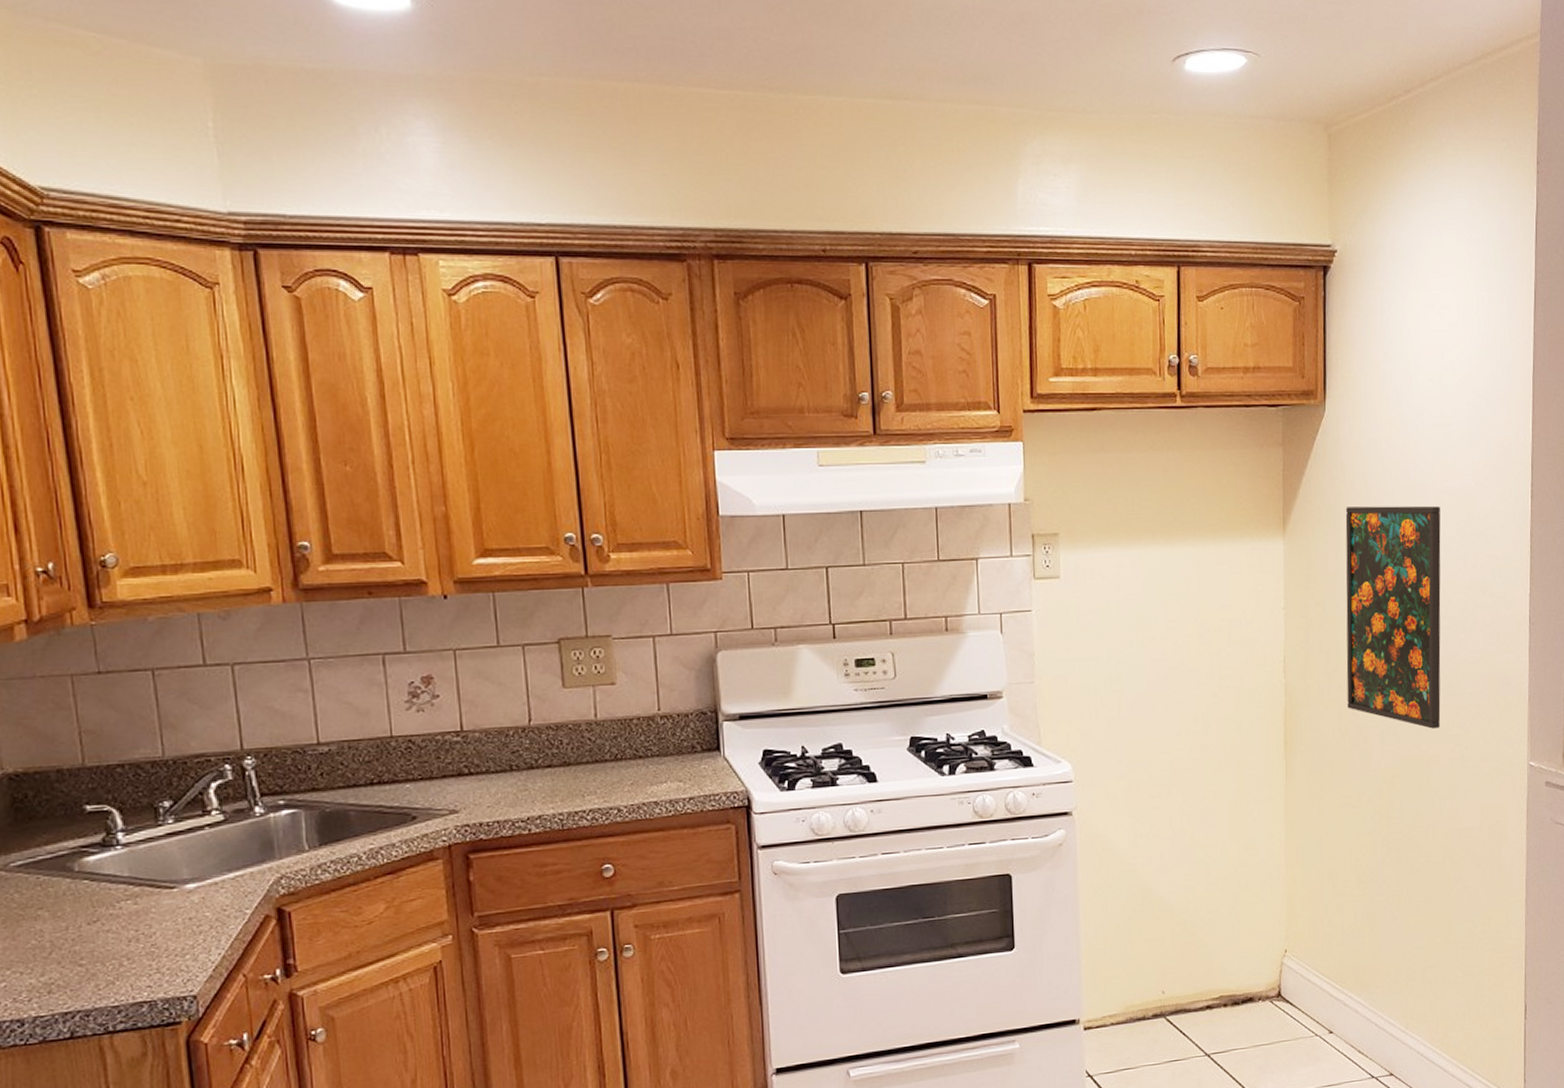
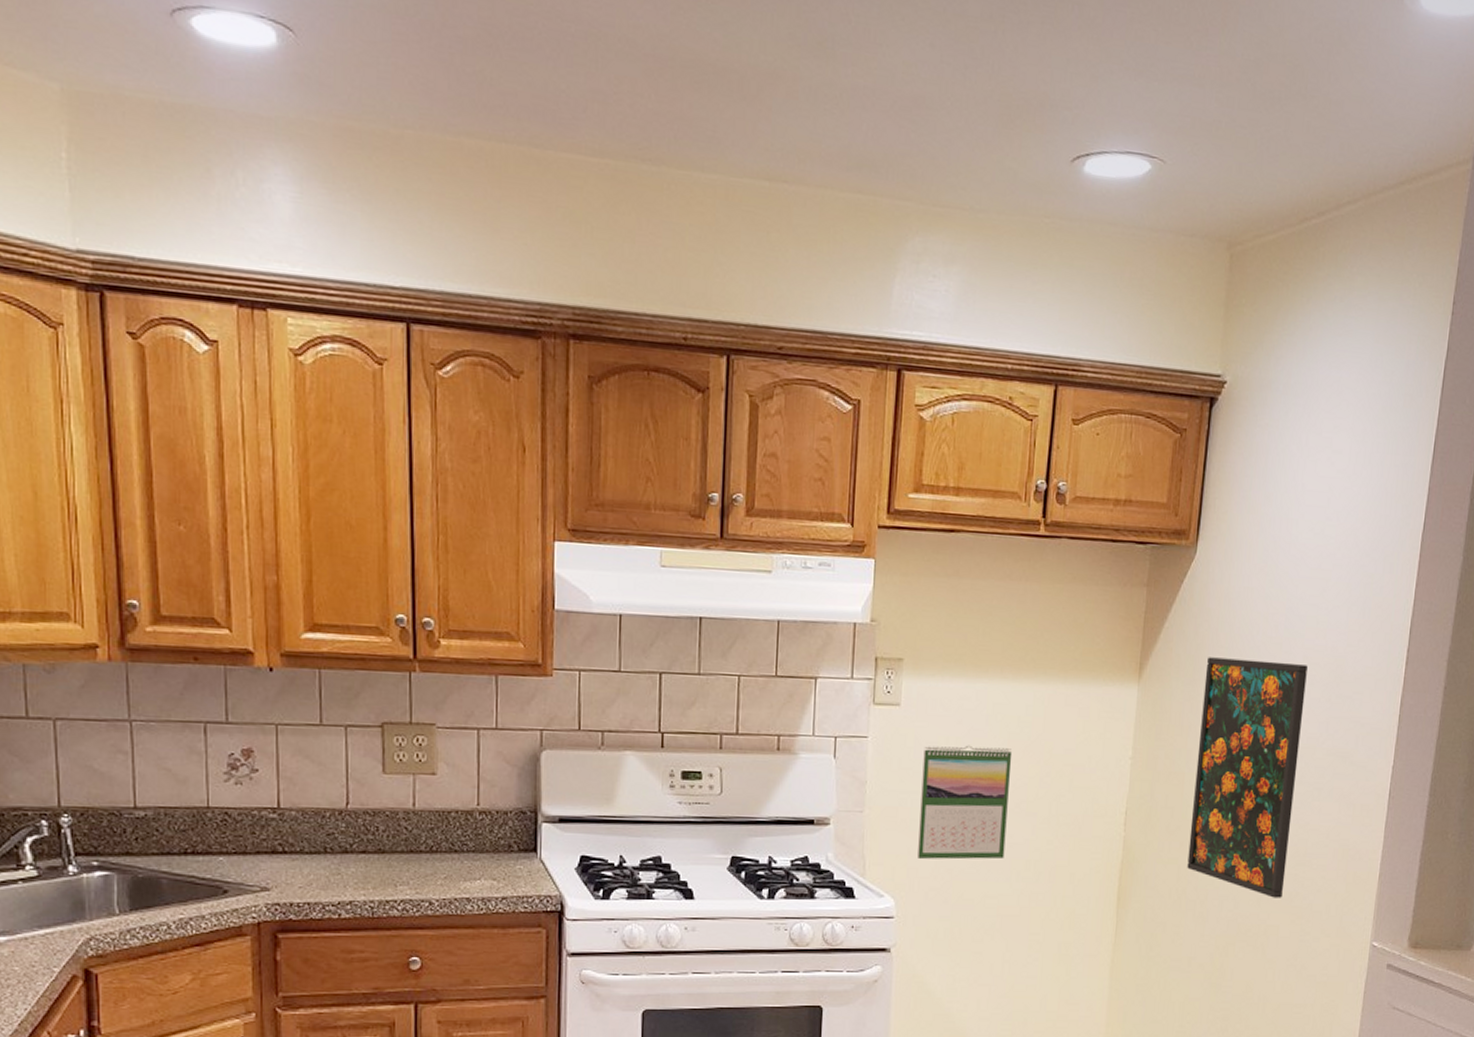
calendar: none [1086,609,1173,722] -> present [918,745,1013,860]

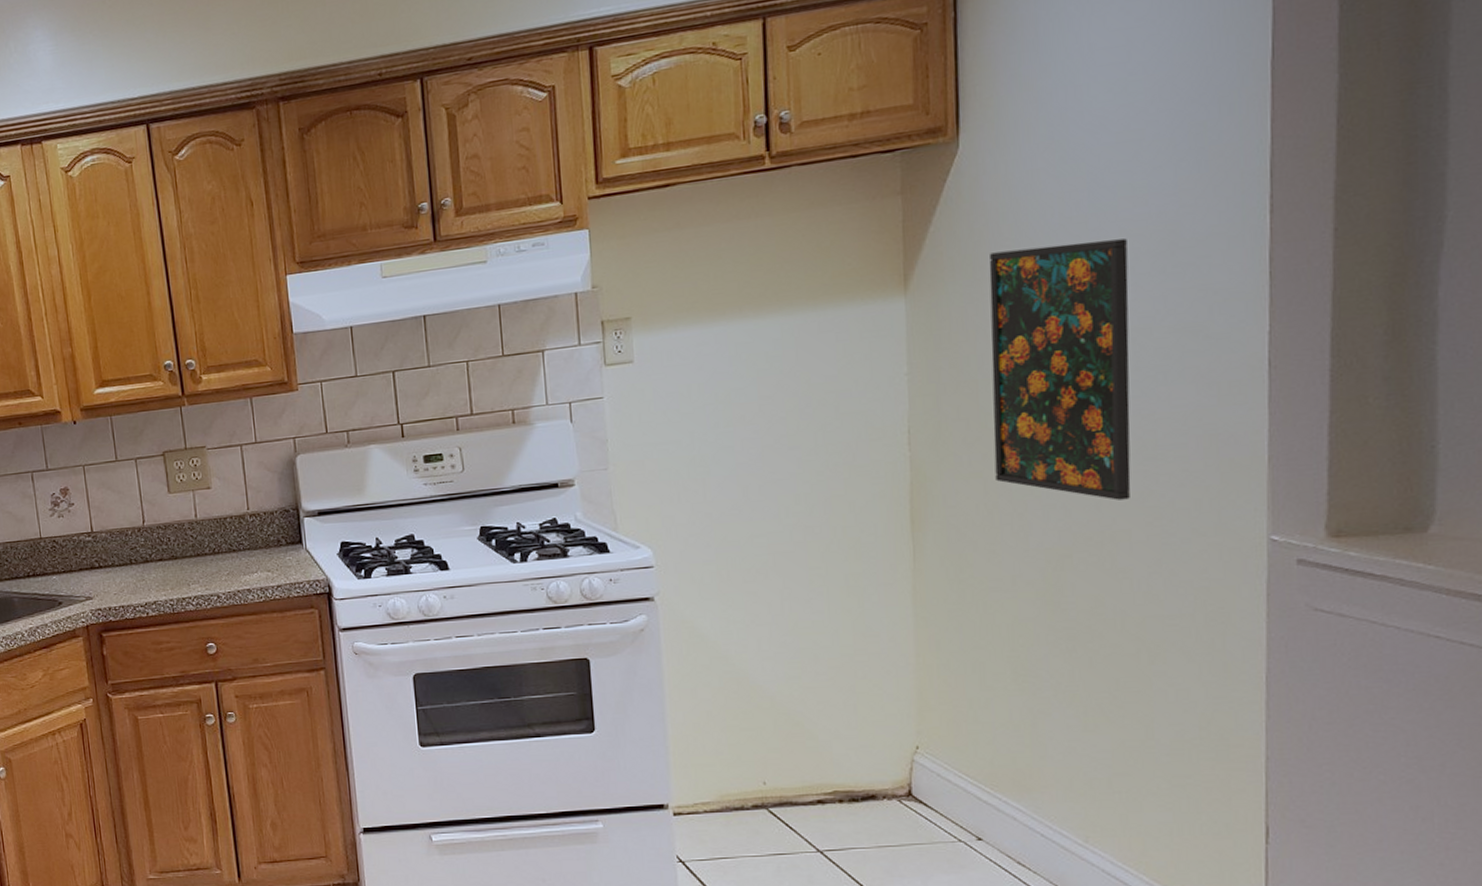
calendar: present [918,745,1013,860] -> none [664,385,769,507]

